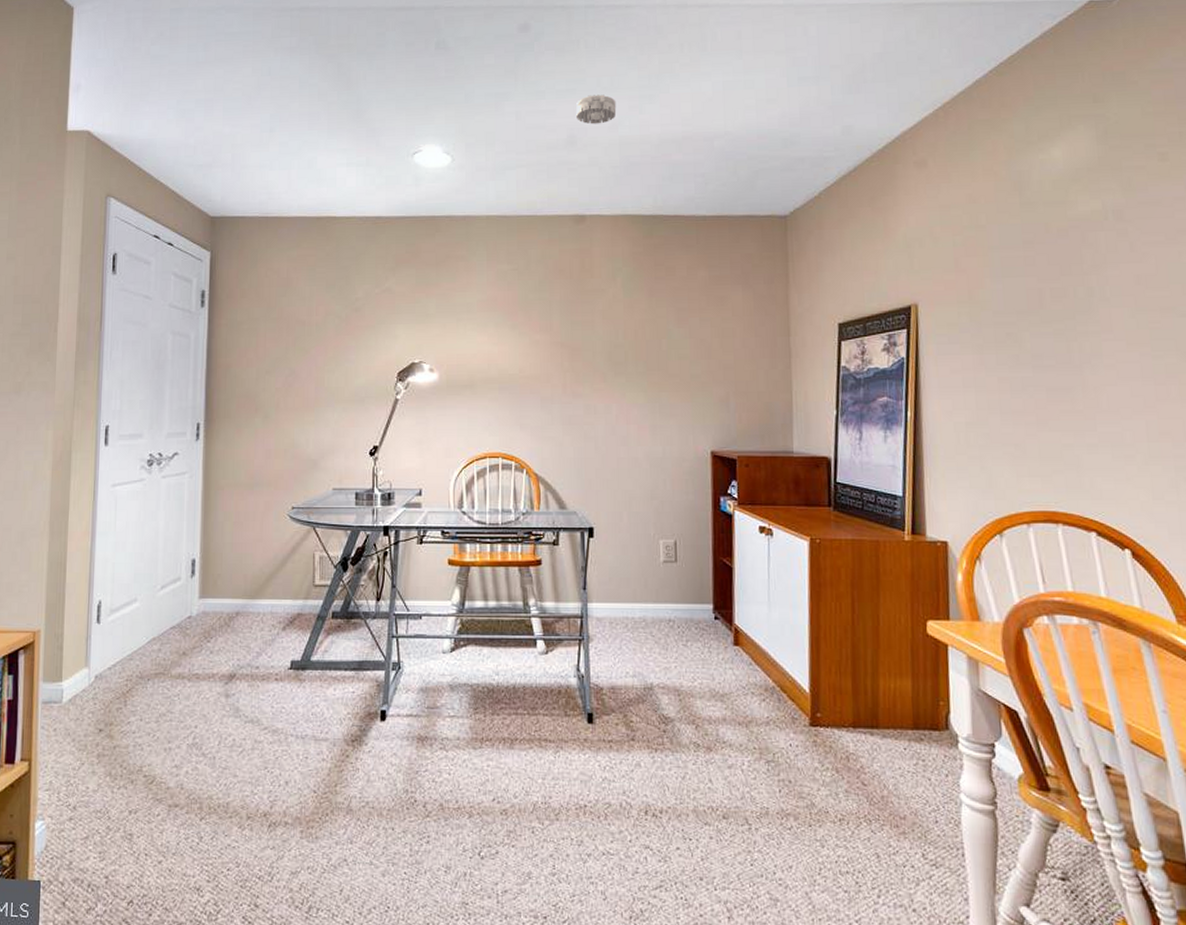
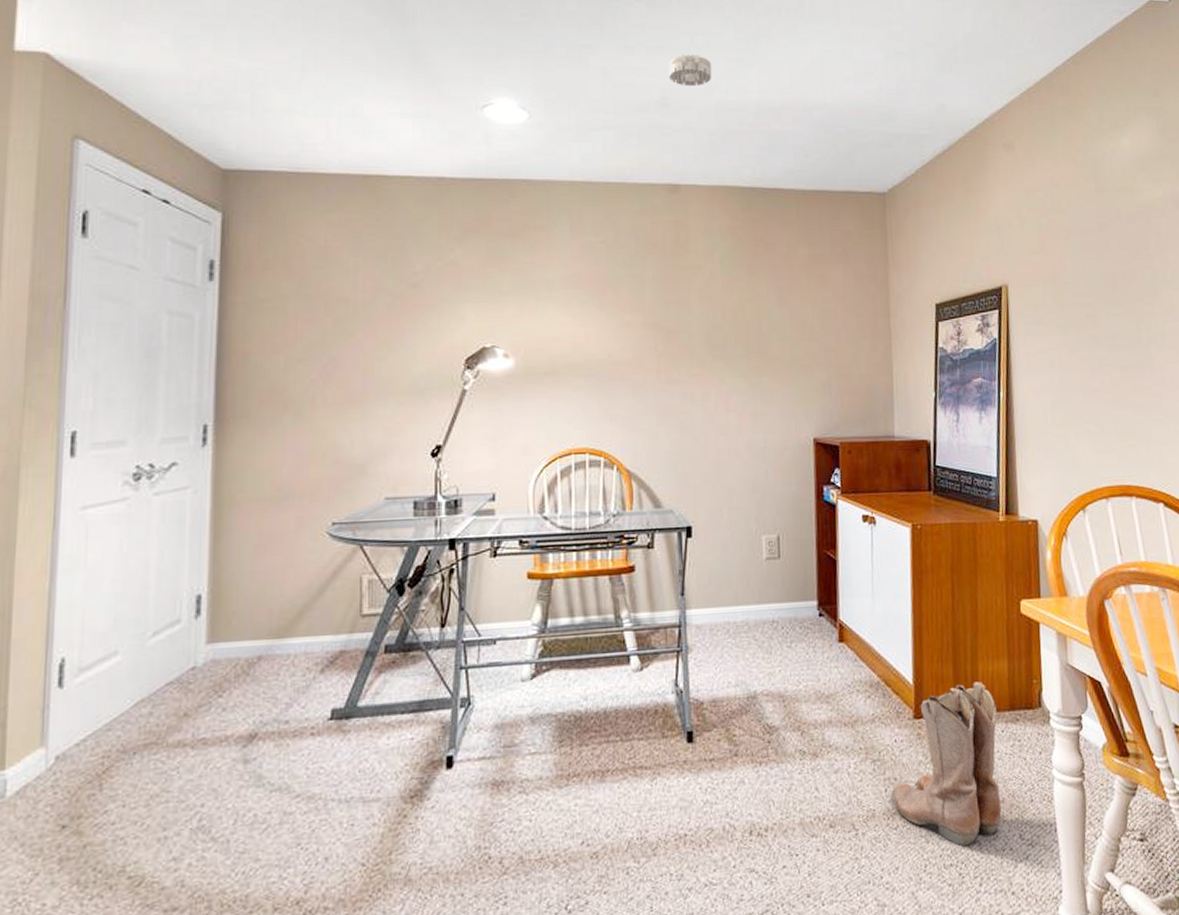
boots: none [785,697,903,857] -> present [891,681,1002,847]

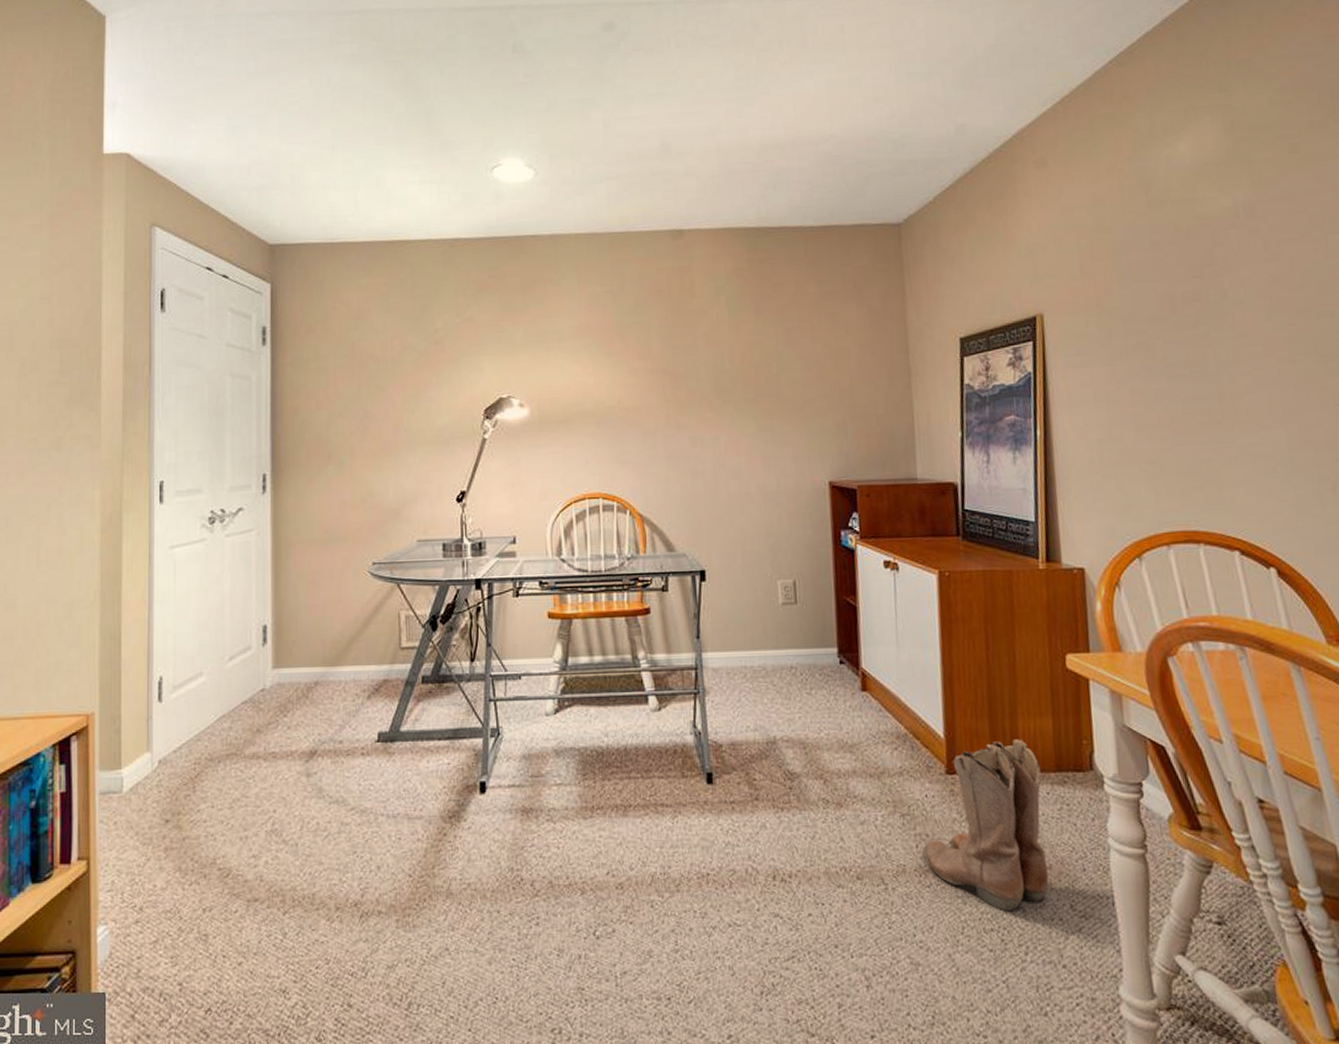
smoke detector: present [669,54,712,87] -> none [669,97,713,131]

